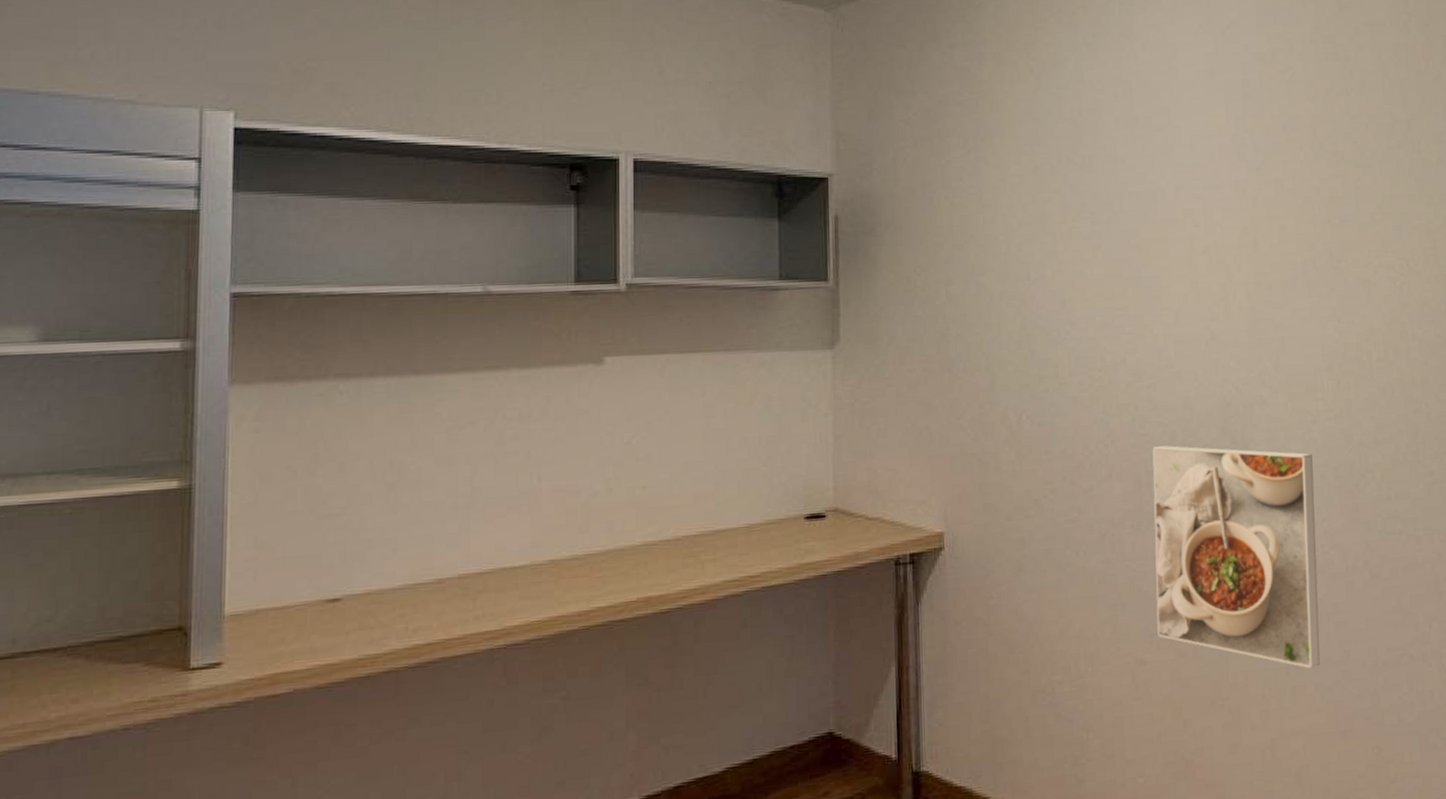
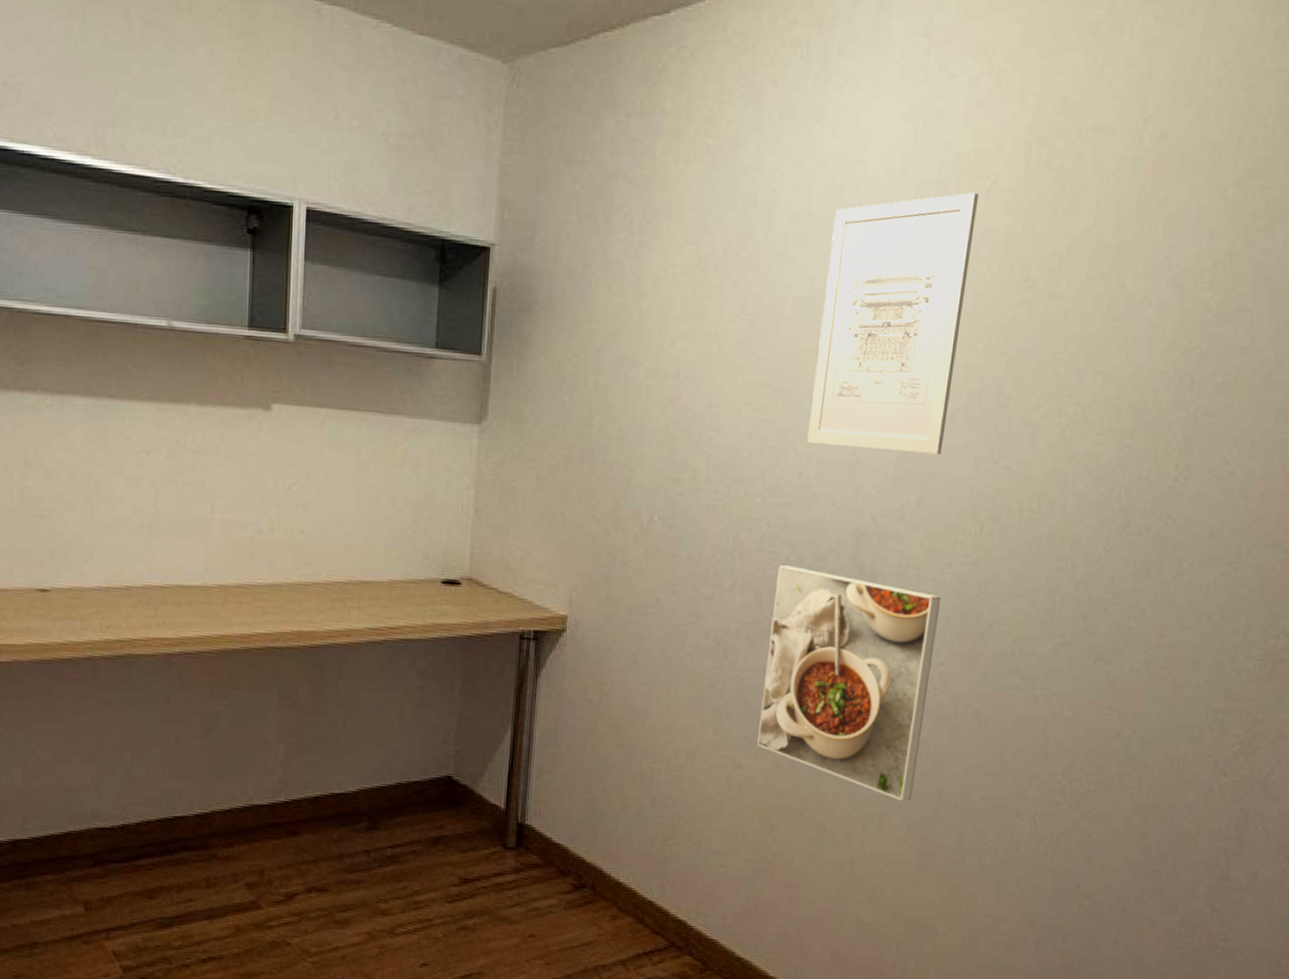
wall art: none [1156,85,1289,325] -> present [807,192,978,455]

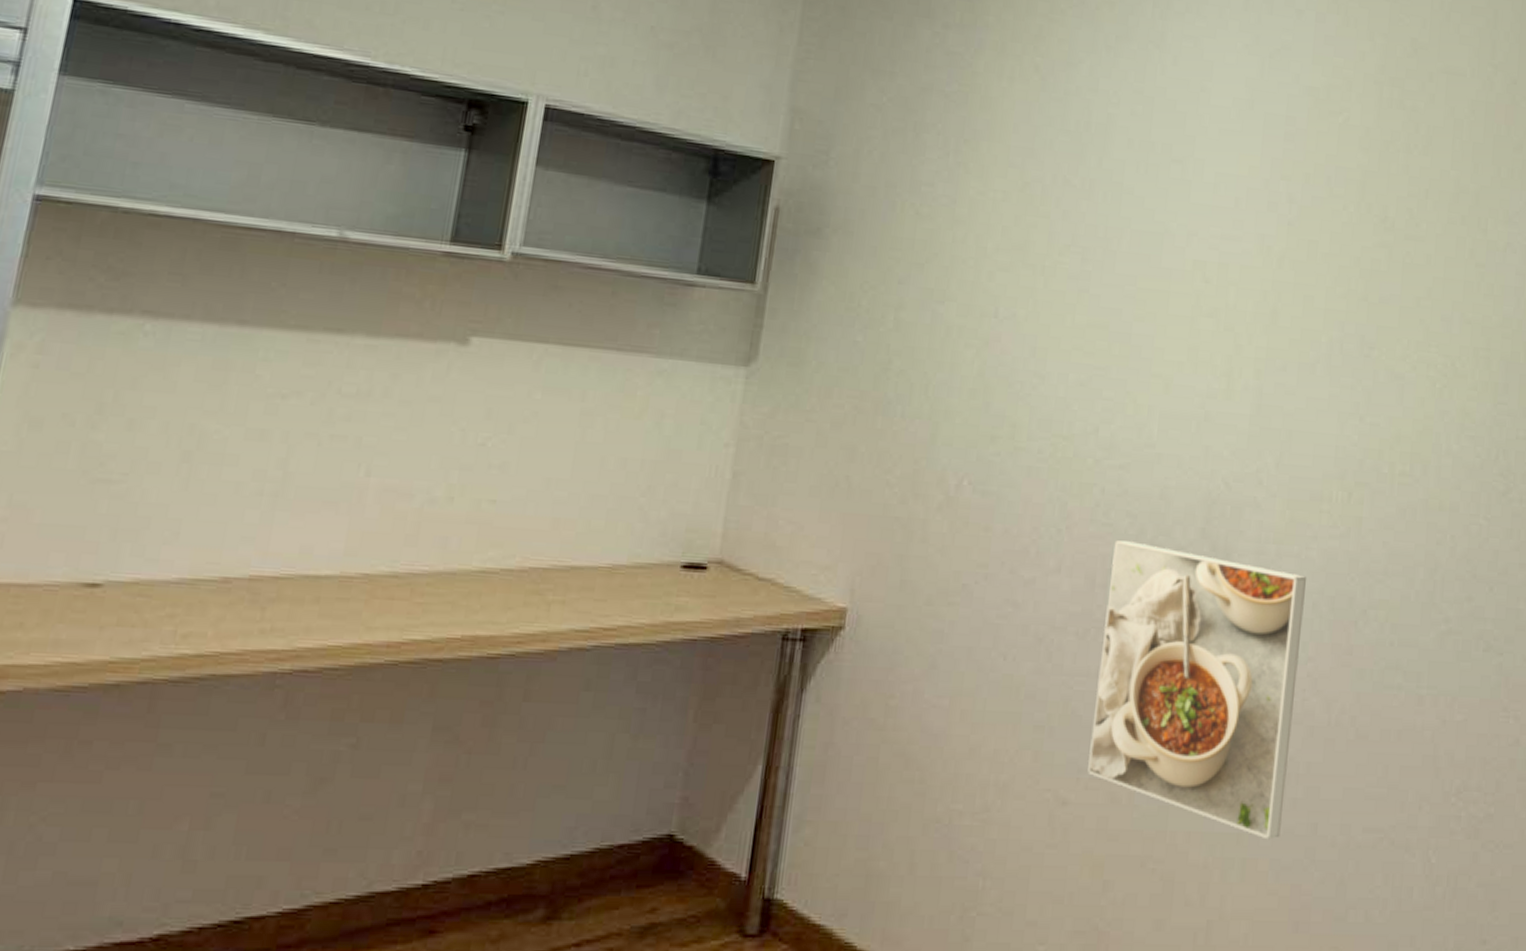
wall art: present [807,192,978,455] -> none [1148,127,1330,410]

